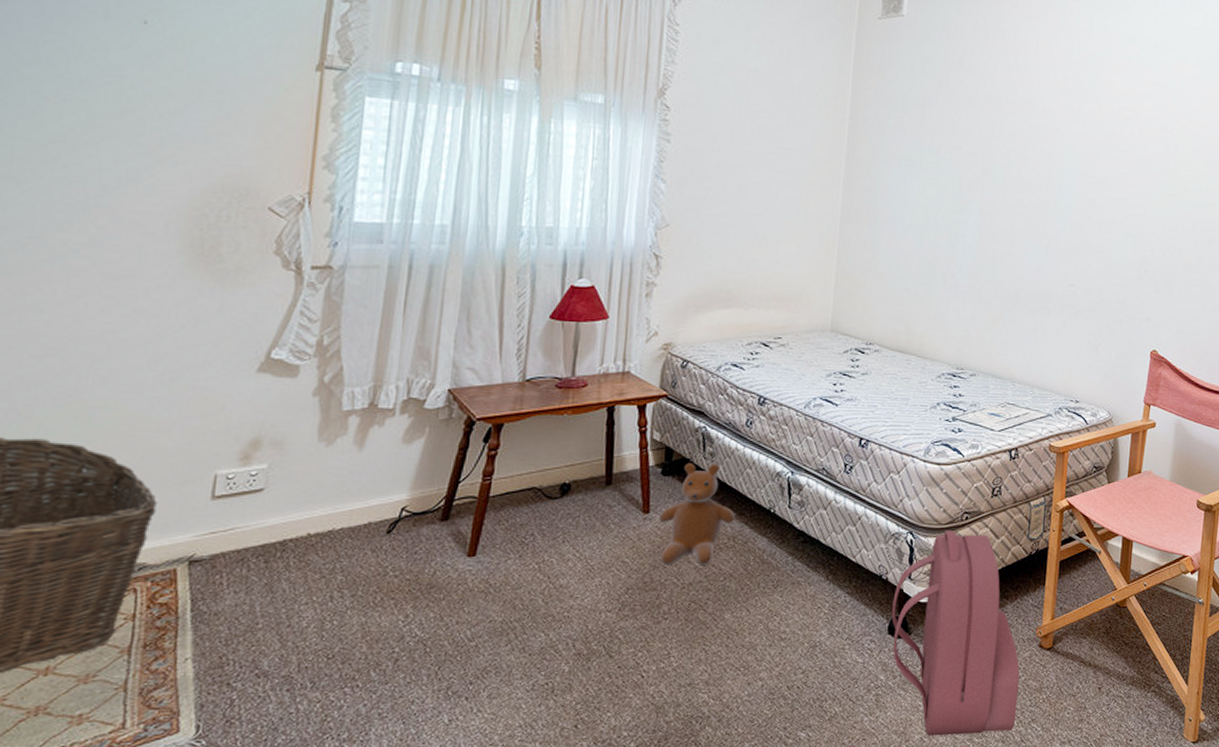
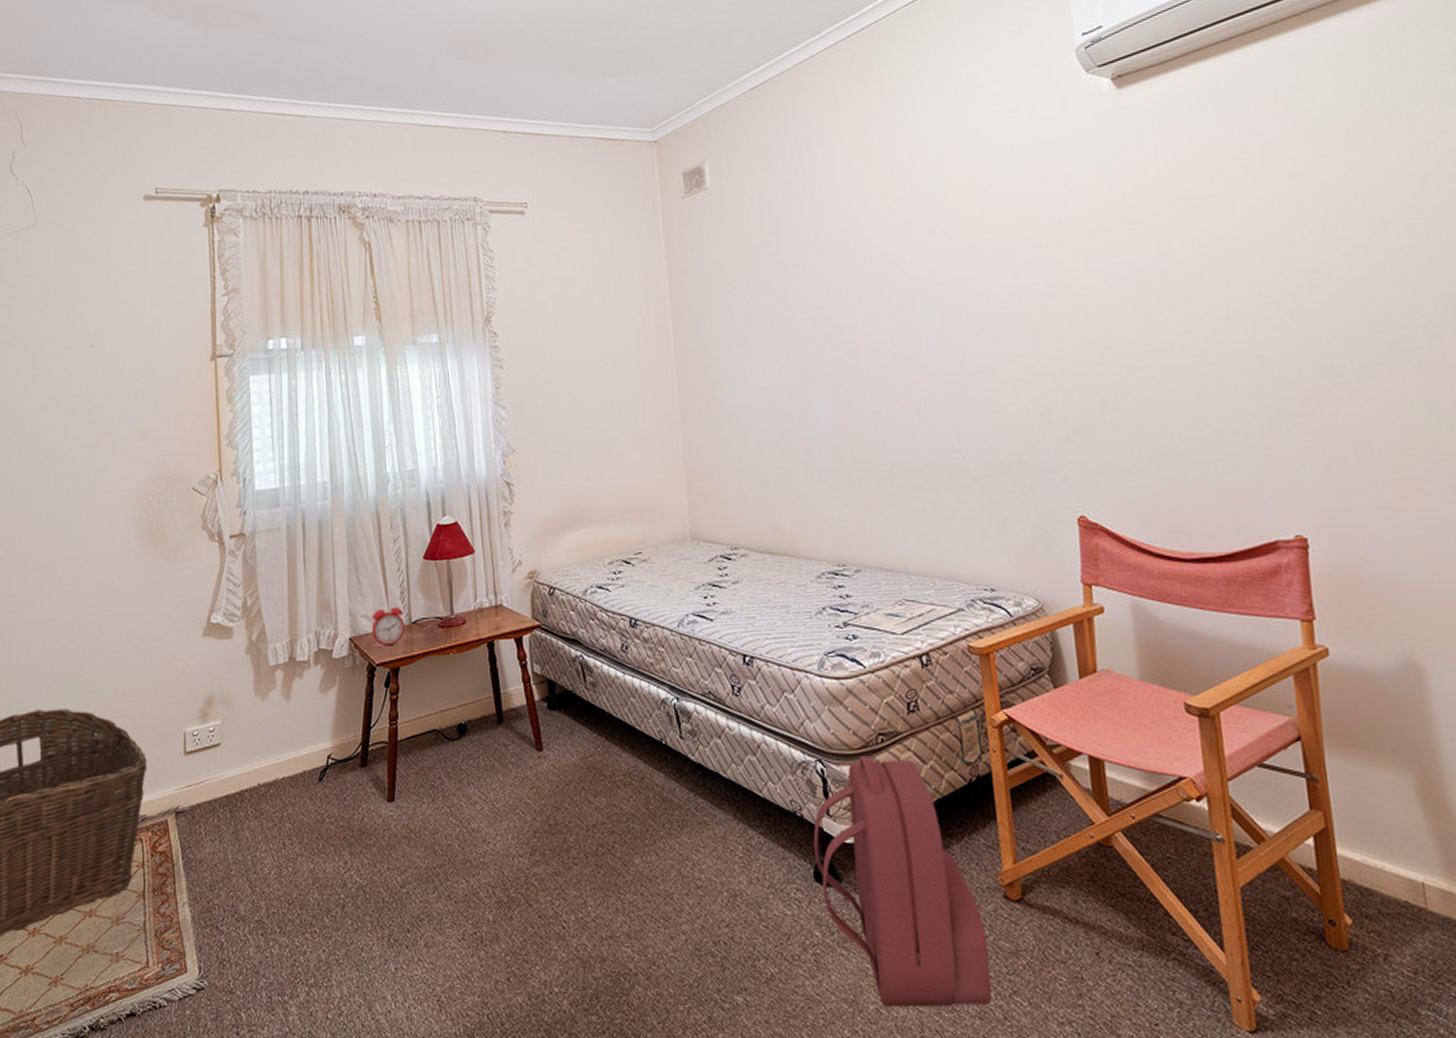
alarm clock: none [476,357,518,402] -> present [371,601,406,647]
teddy bear: present [659,463,736,565] -> none [553,694,628,806]

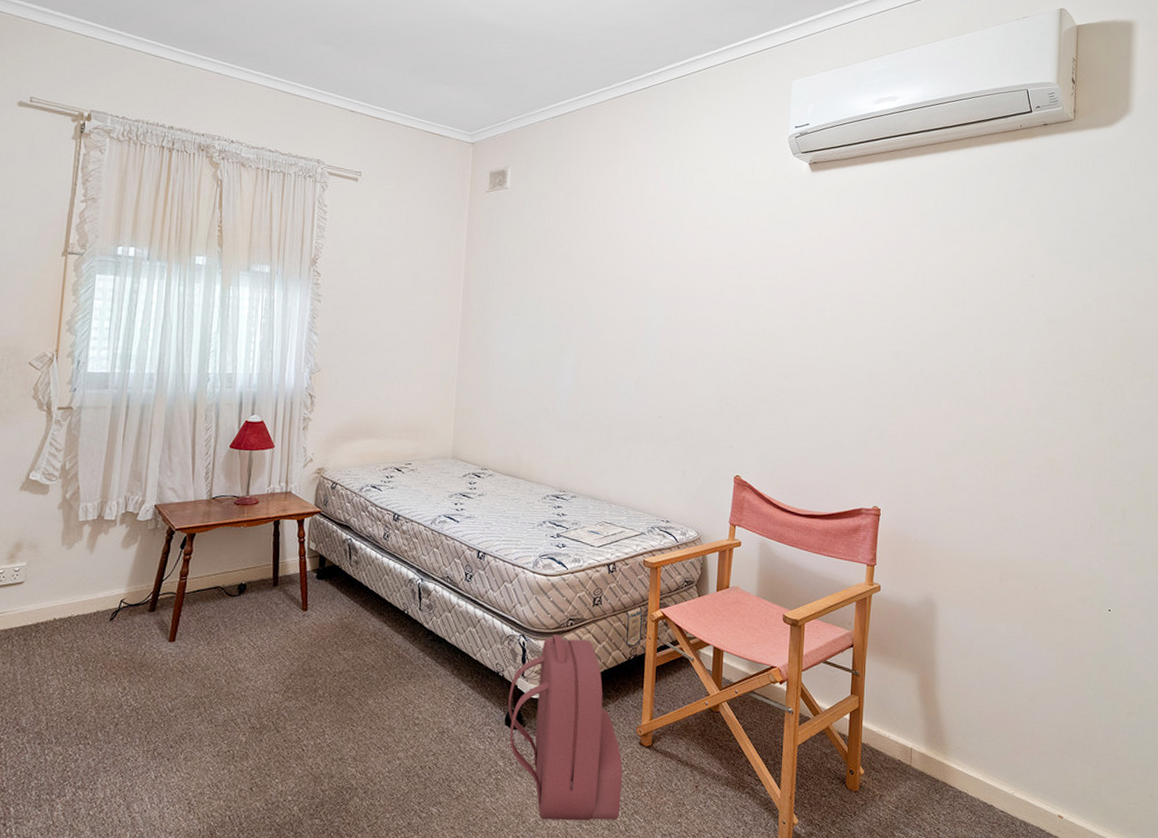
alarm clock: present [371,601,406,647] -> none [175,479,206,515]

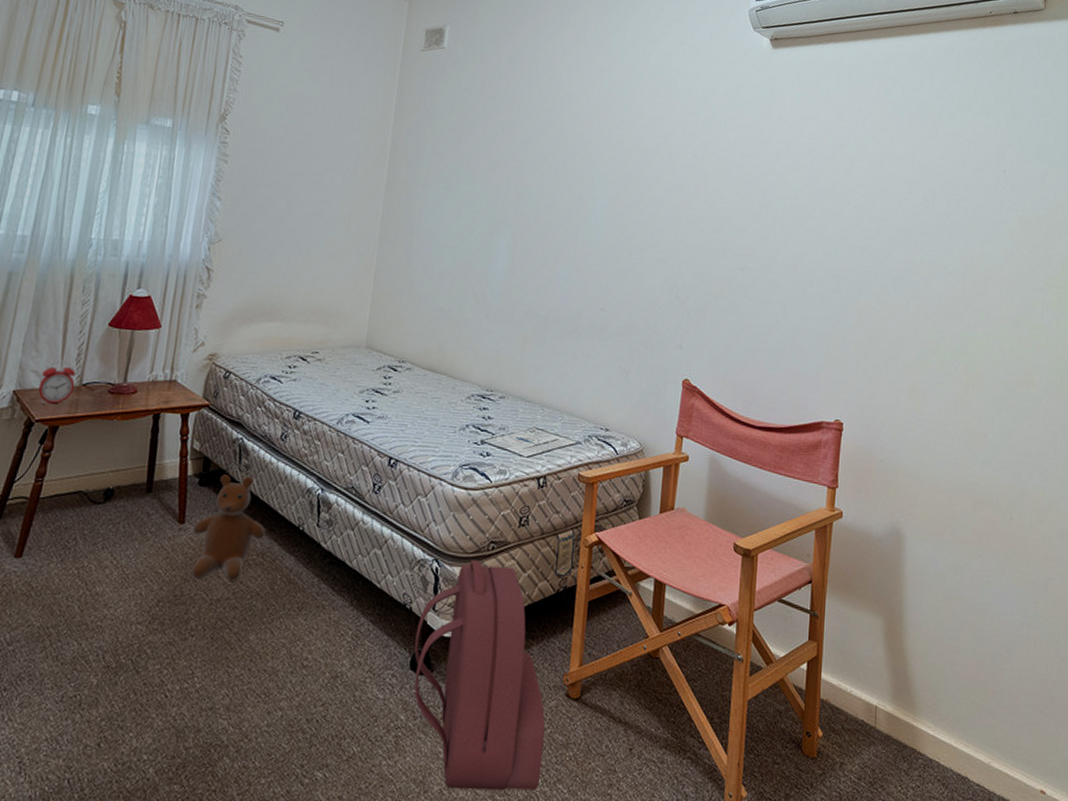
alarm clock: none [175,479,206,515] -> present [38,361,76,404]
teddy bear: none [315,569,377,657] -> present [191,474,266,581]

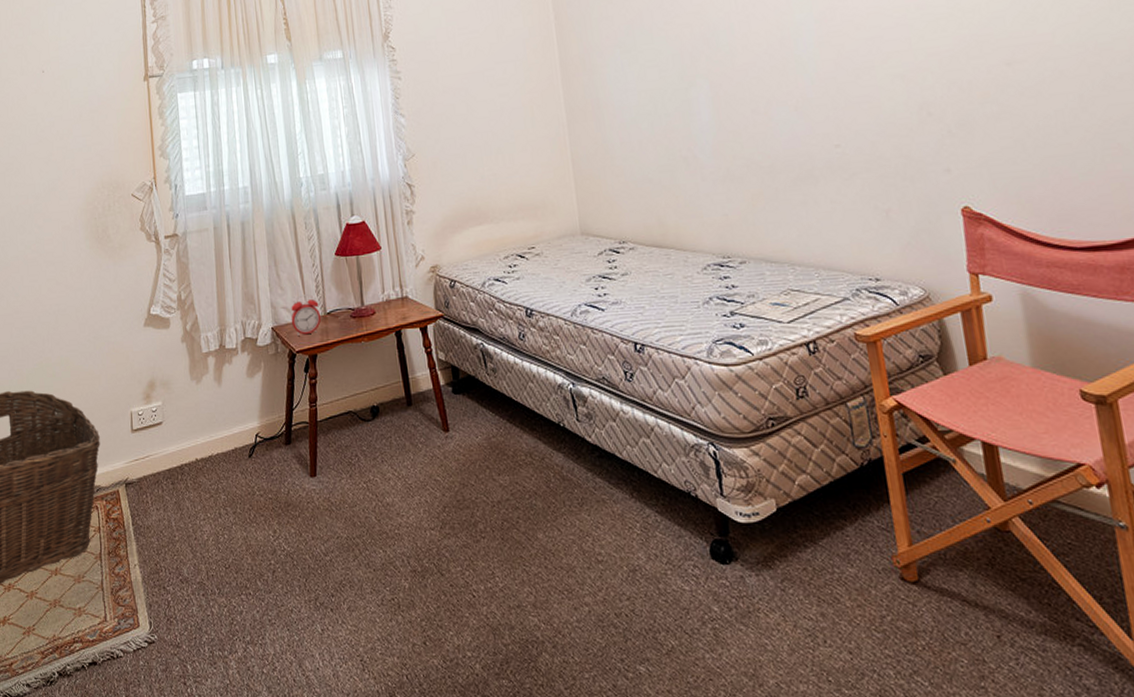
teddy bear: present [191,474,266,581] -> none [458,379,529,483]
backpack: present [414,560,545,791] -> none [708,440,892,684]

